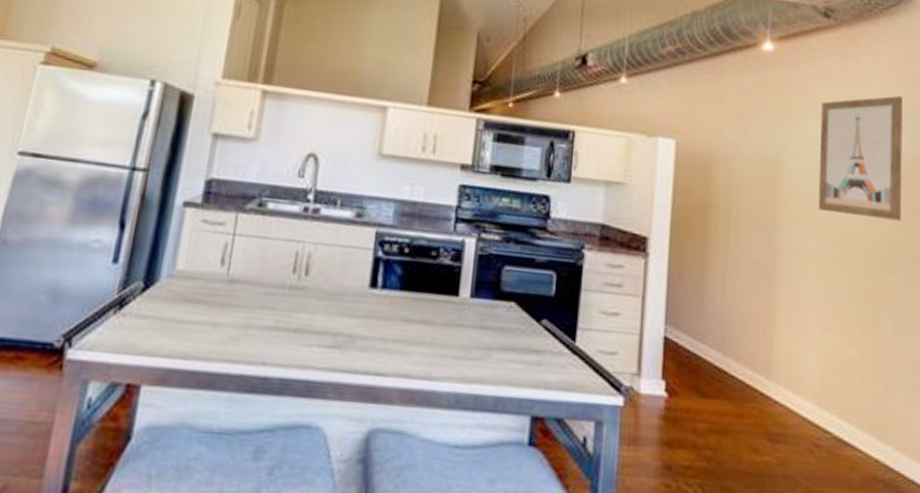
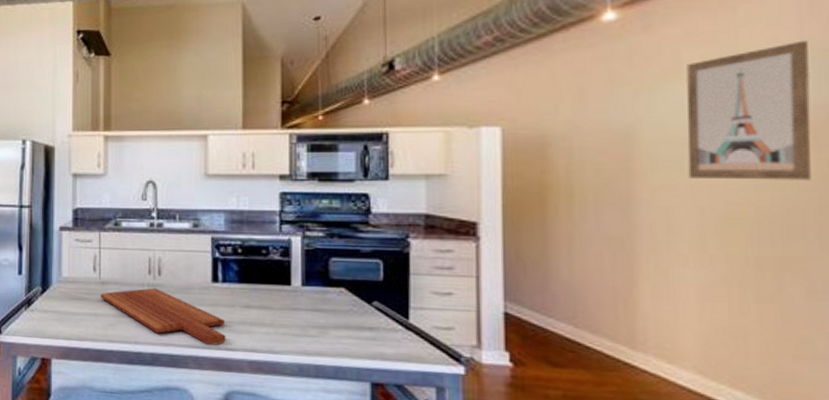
cutting board: none [224,291,378,369] -> present [100,288,226,345]

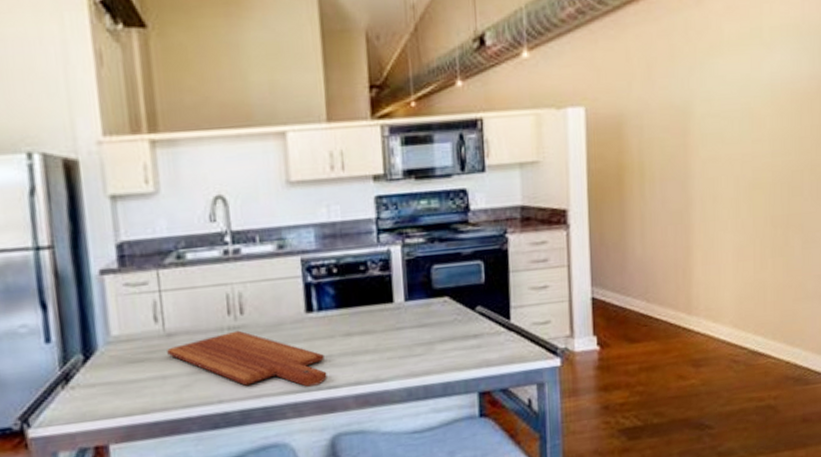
wall art: present [687,40,811,180] -> none [727,16,808,150]

